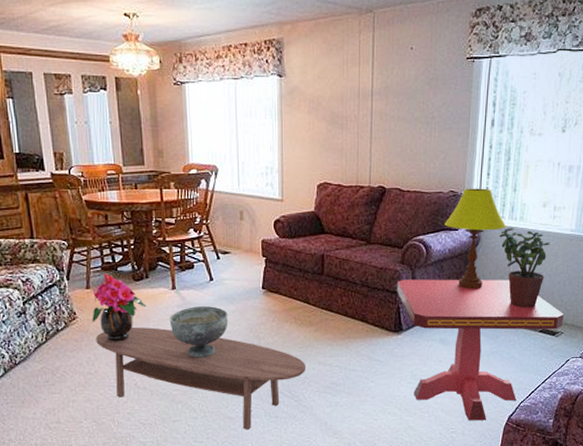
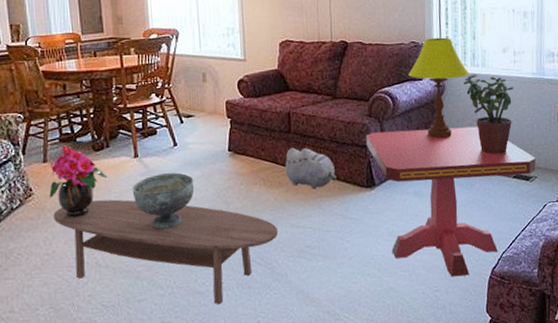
plush toy: none [313,289,365,331] -> present [282,148,336,190]

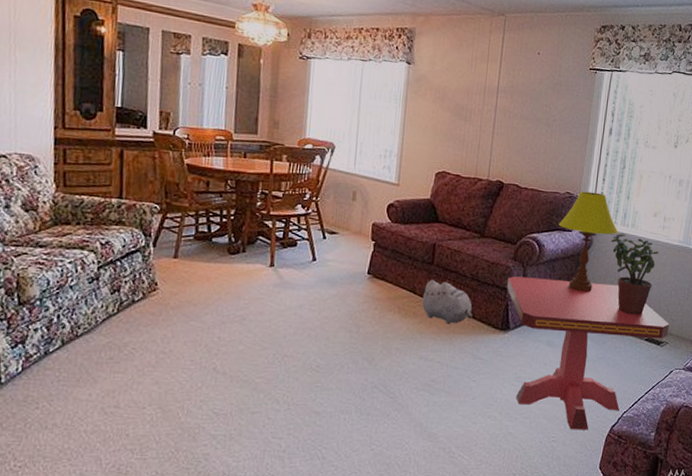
potted flower: present [49,145,109,218] -> none [175,243,241,319]
coffee table: present [53,199,279,305] -> none [175,304,406,428]
decorative bowl: present [132,172,195,229] -> none [262,287,328,343]

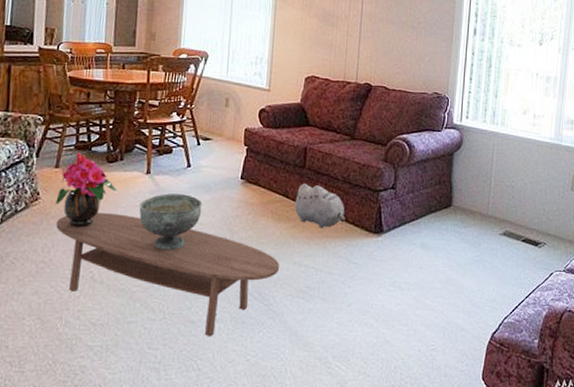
potted flower: none [175,243,241,319] -> present [55,153,118,228]
coffee table: none [175,304,406,428] -> present [56,212,280,337]
decorative bowl: none [262,287,328,343] -> present [139,193,203,250]
side table: present [507,276,669,430] -> none [379,178,546,338]
table lamp: present [559,191,619,293] -> none [428,91,489,193]
potted plant: present [611,234,659,315] -> none [481,132,530,215]

